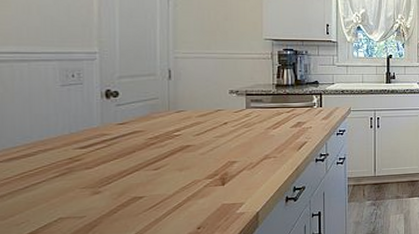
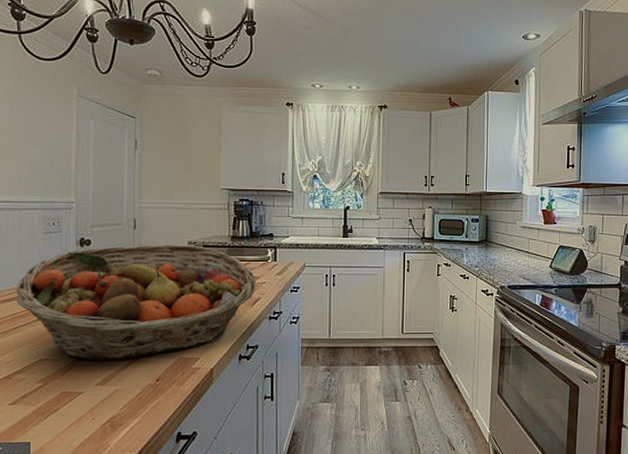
fruit basket: none [27,94,301,215] -> present [16,244,256,360]

